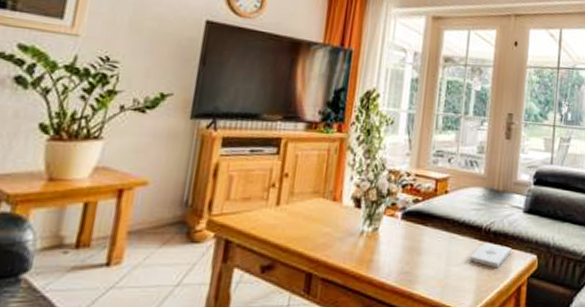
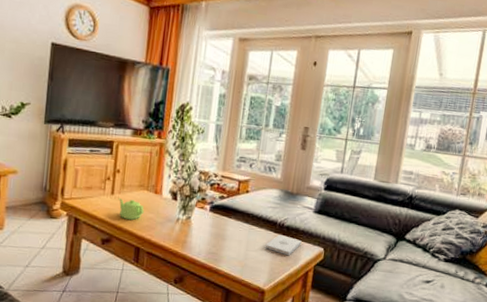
teapot: none [284,210,319,237] -> present [118,198,144,220]

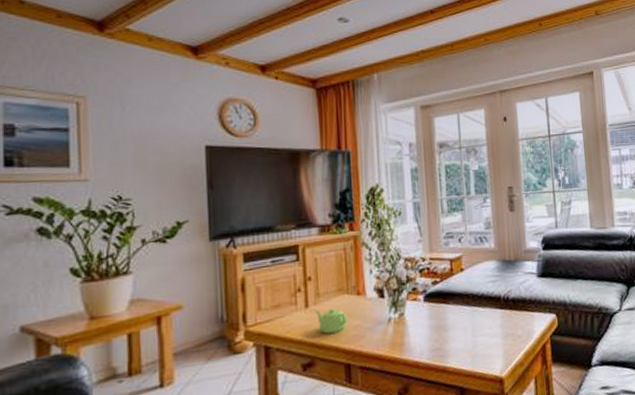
notepad: present [266,235,302,256] -> none [494,309,532,332]

